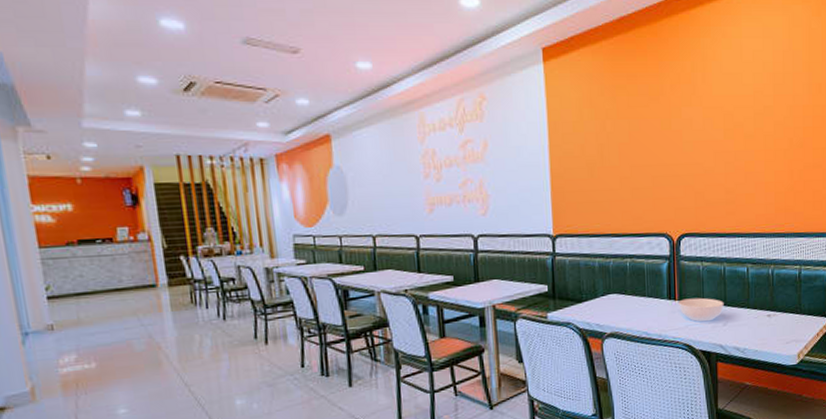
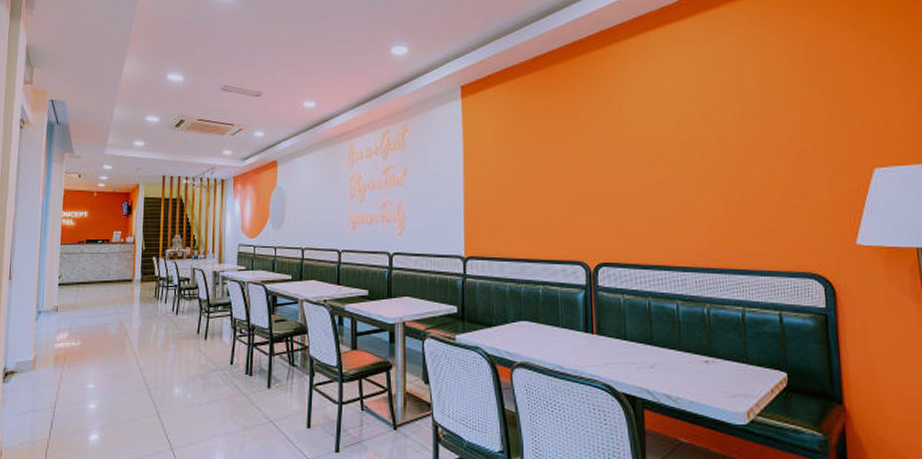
bowl: present [679,297,724,322] -> none [597,333,650,361]

